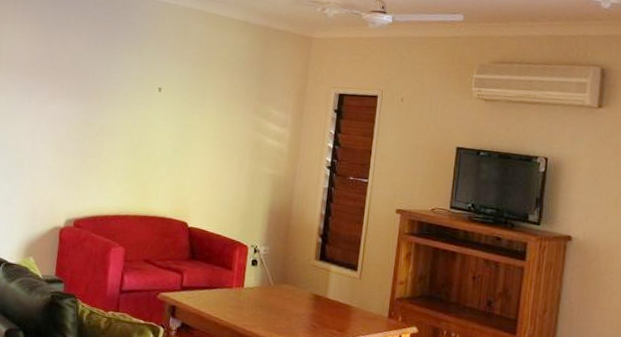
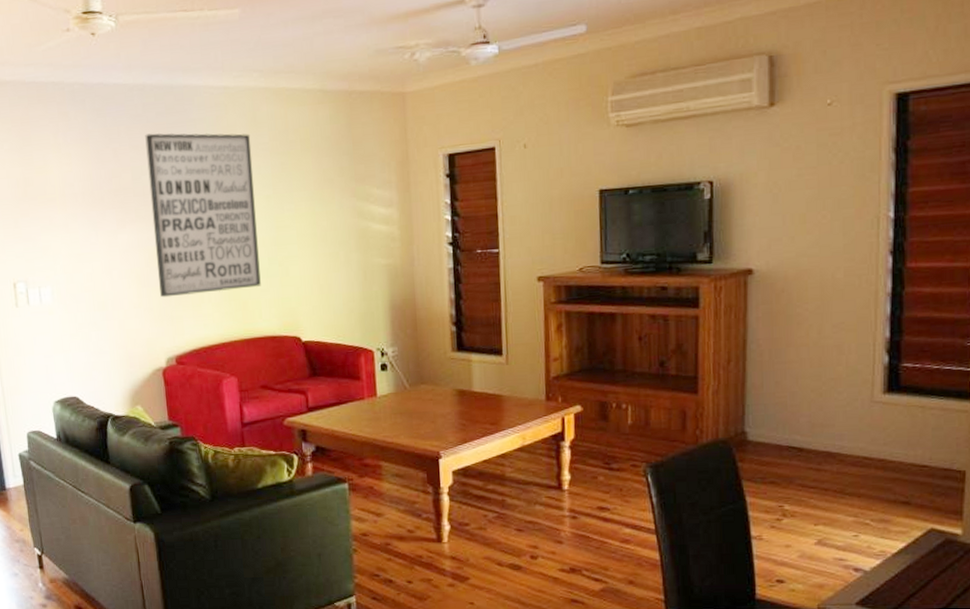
wall art: none [73,27,179,172] -> present [145,133,261,298]

